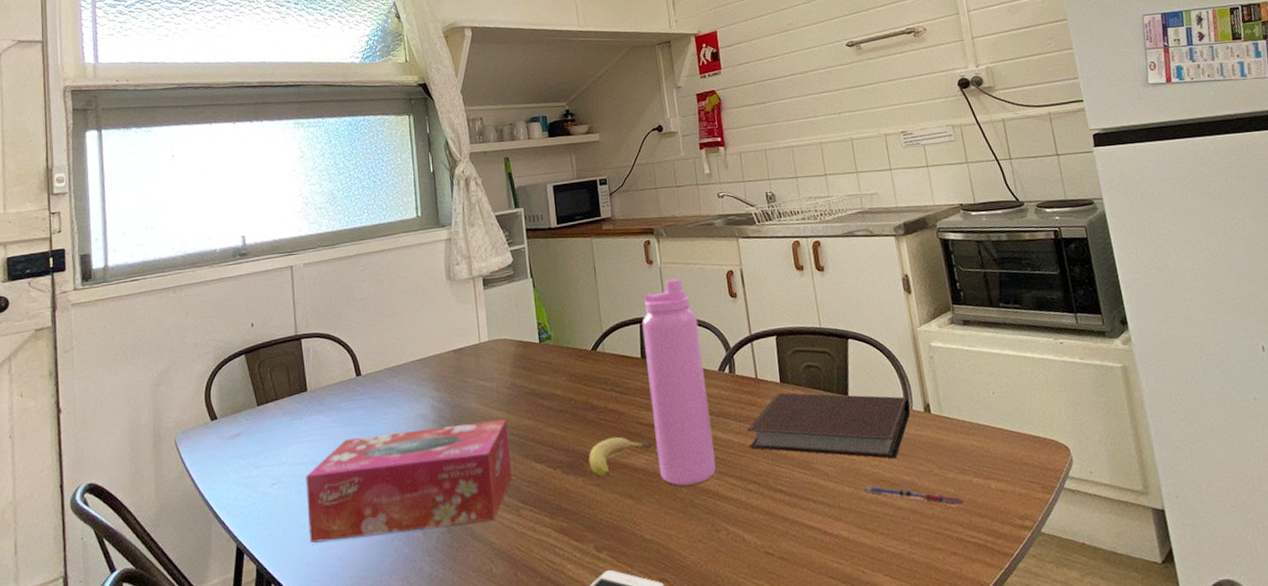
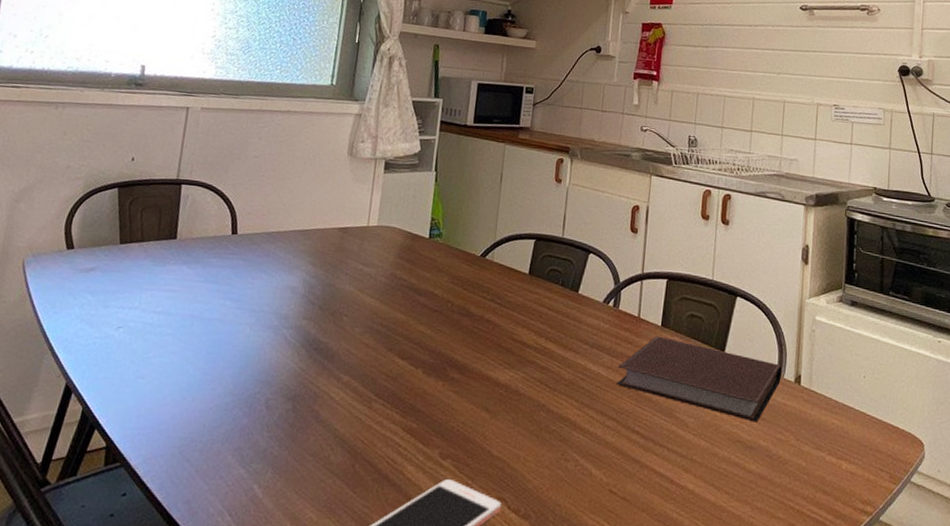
tissue box: present [306,419,513,543] -> none [145,295,379,408]
fruit: present [588,437,651,477] -> none [452,347,520,386]
water bottle: present [642,278,716,486] -> none [521,201,594,411]
pen: present [863,486,964,506] -> none [718,444,814,480]

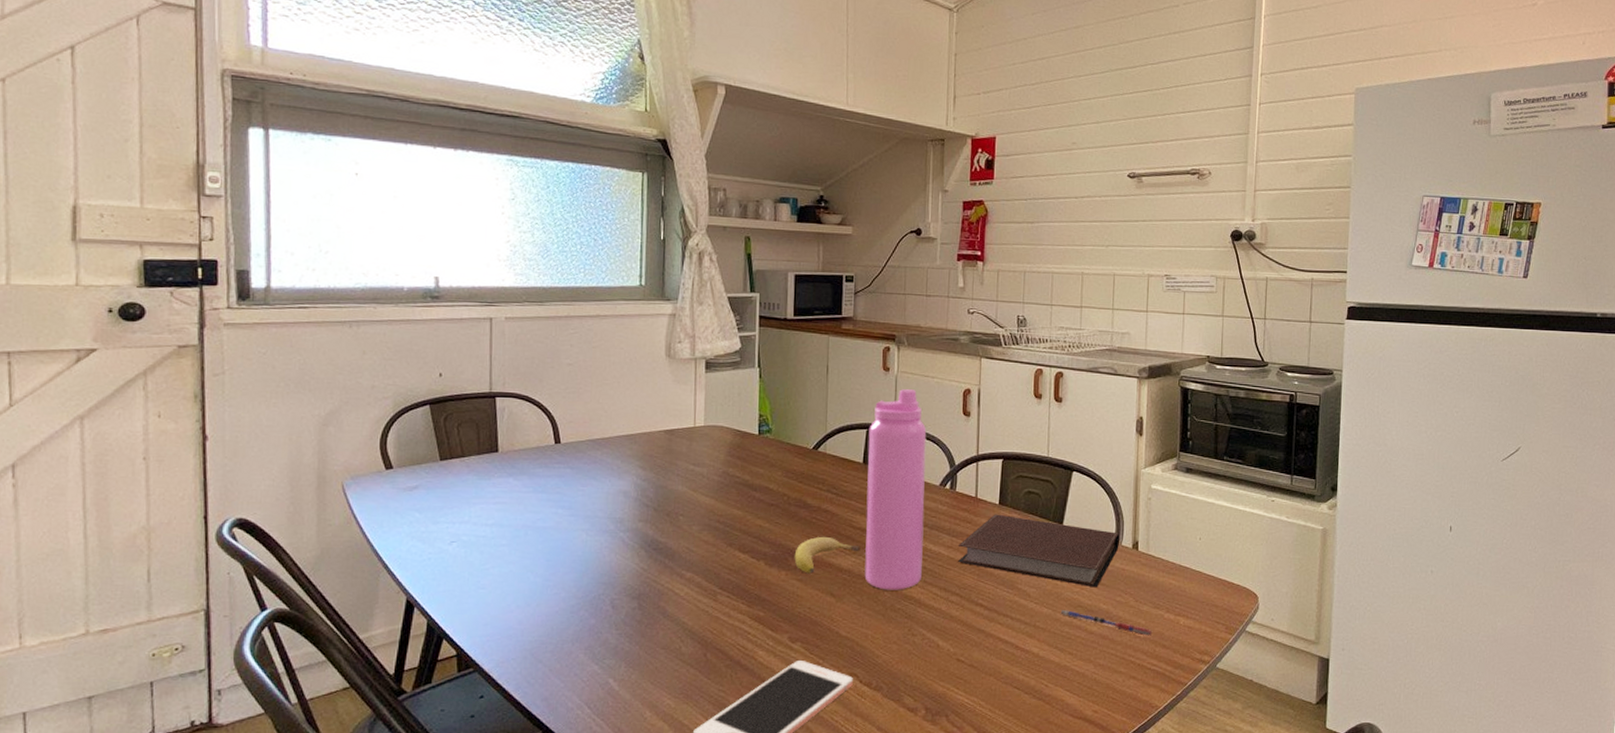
fruit: none [452,347,520,386] -> present [794,536,860,574]
water bottle: none [521,201,594,411] -> present [864,389,927,590]
pen: none [718,444,814,480] -> present [1060,610,1153,636]

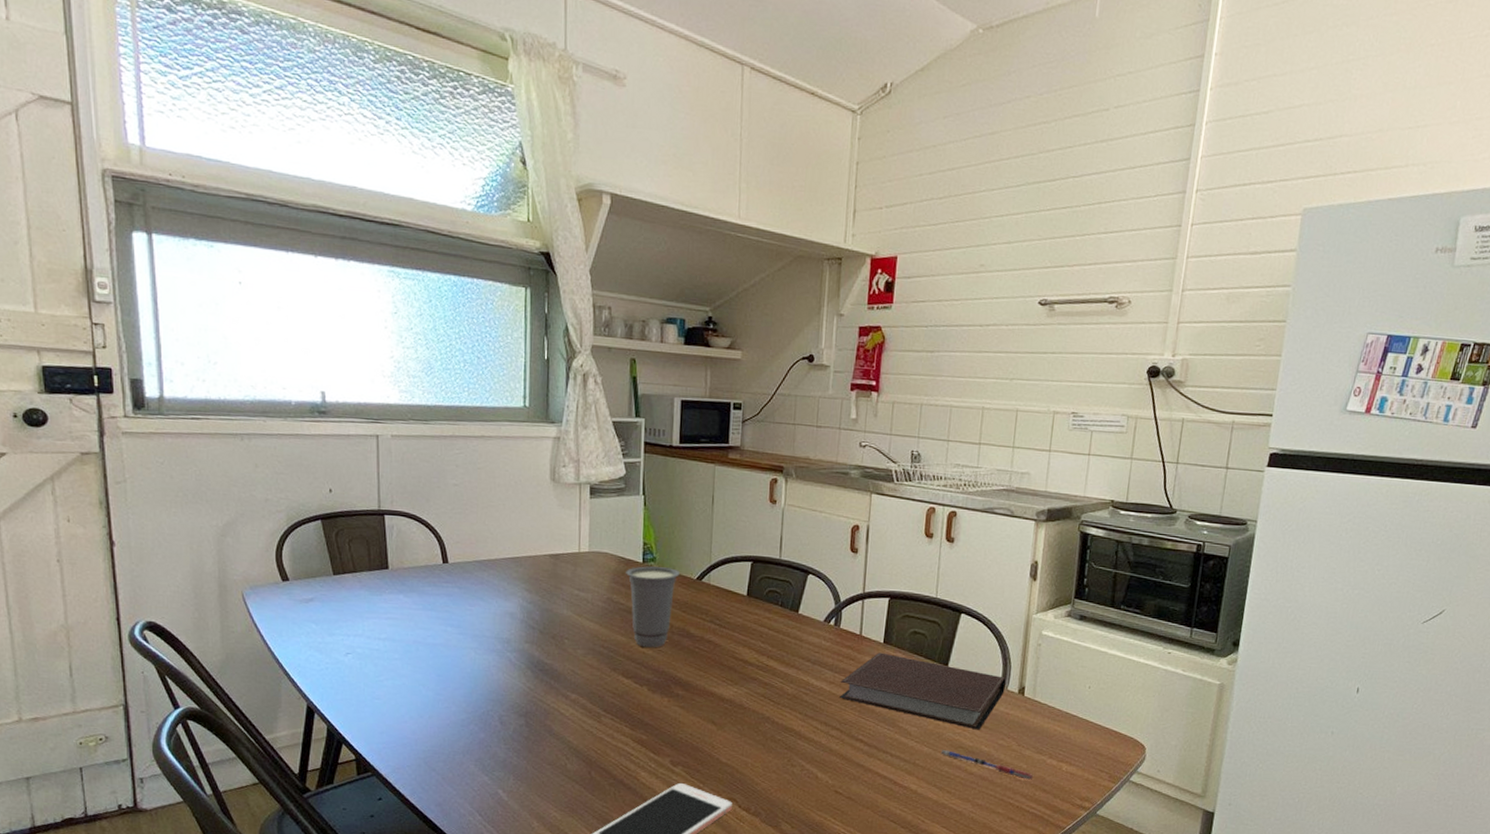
cup: none [742,438,795,521] -> present [626,566,680,648]
fruit: present [794,536,860,574] -> none [676,666,742,701]
water bottle: present [864,389,927,590] -> none [746,523,813,722]

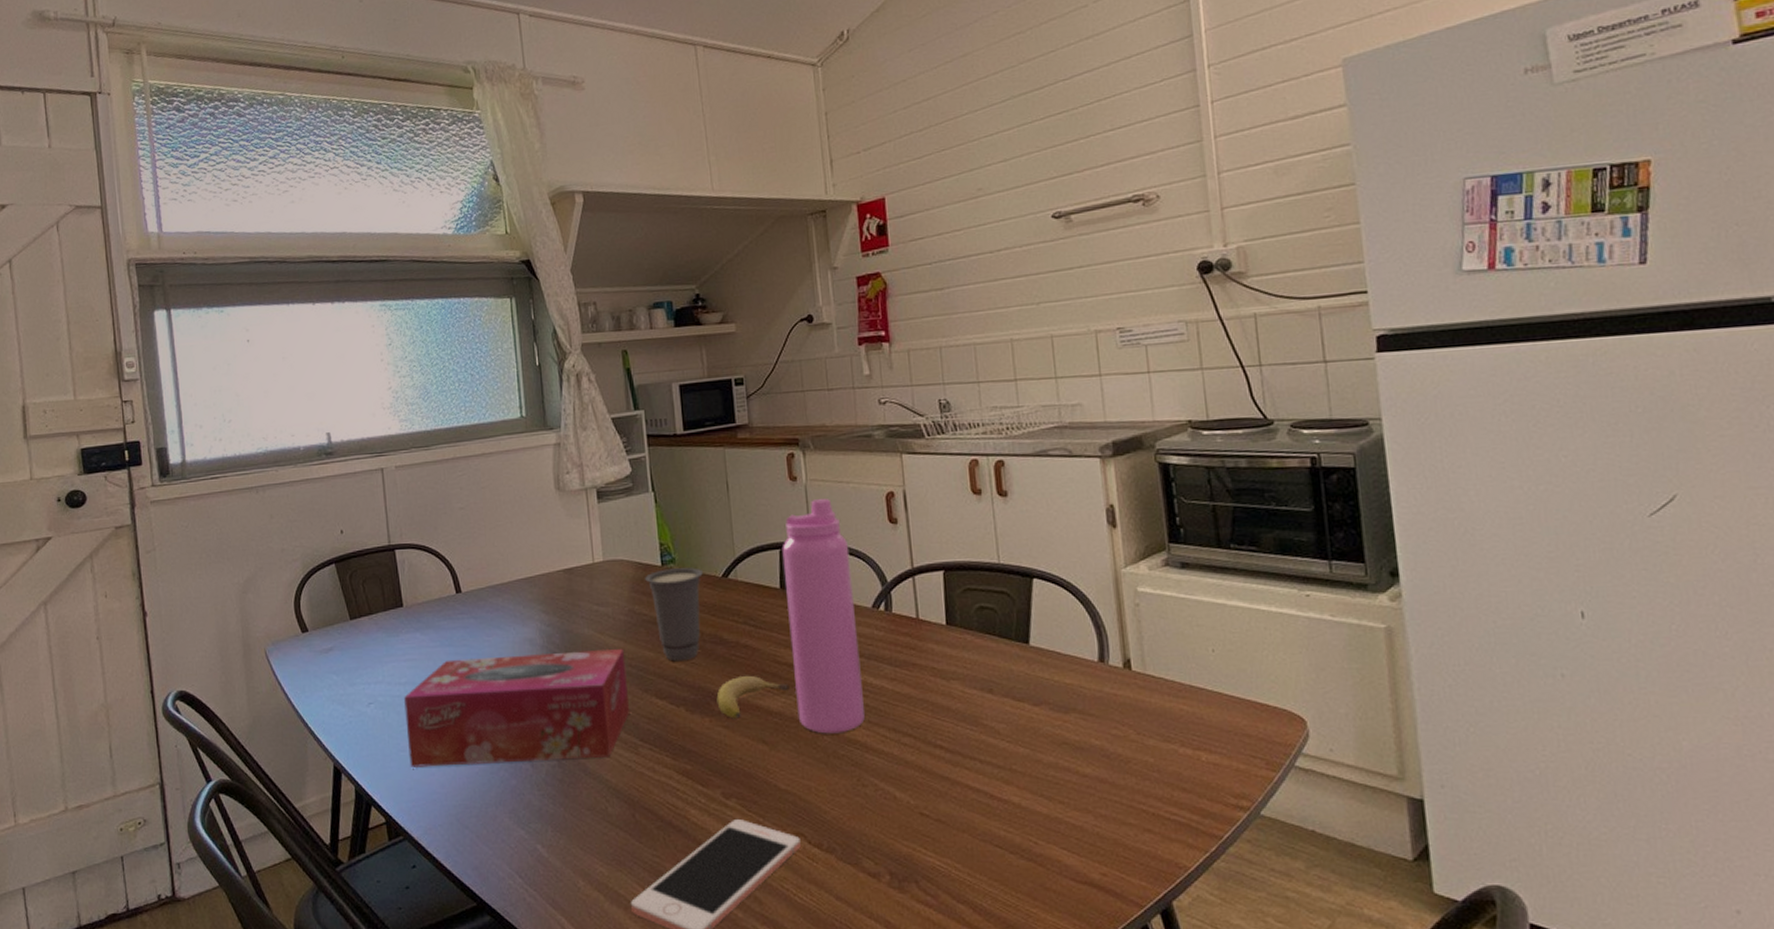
tissue box: none [382,622,599,722] -> present [404,649,630,767]
fruit: none [676,666,742,701] -> present [716,675,790,719]
water bottle: none [746,523,813,722] -> present [782,499,865,734]
notebook: present [840,652,1006,730] -> none [904,636,1106,720]
pen: present [940,750,1034,780] -> none [1041,749,1166,777]

